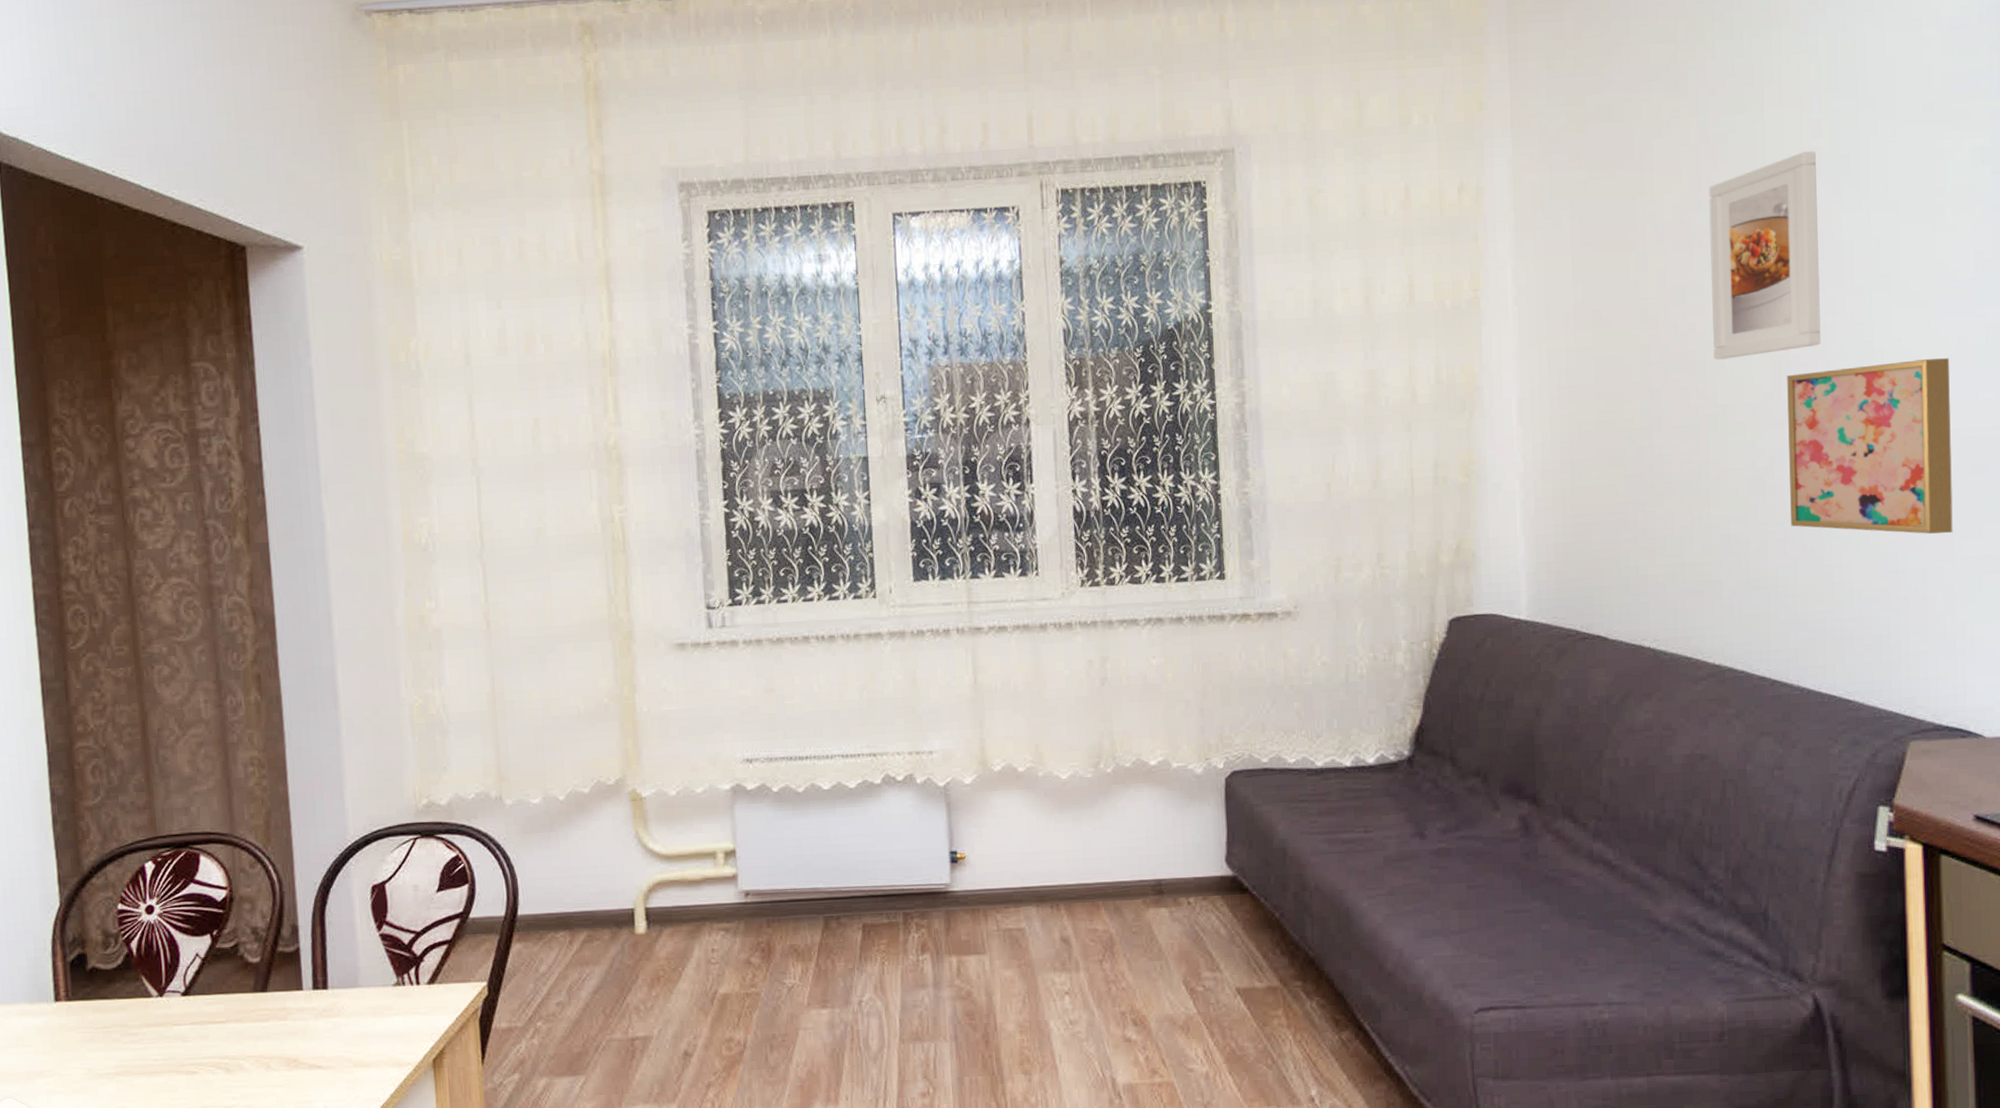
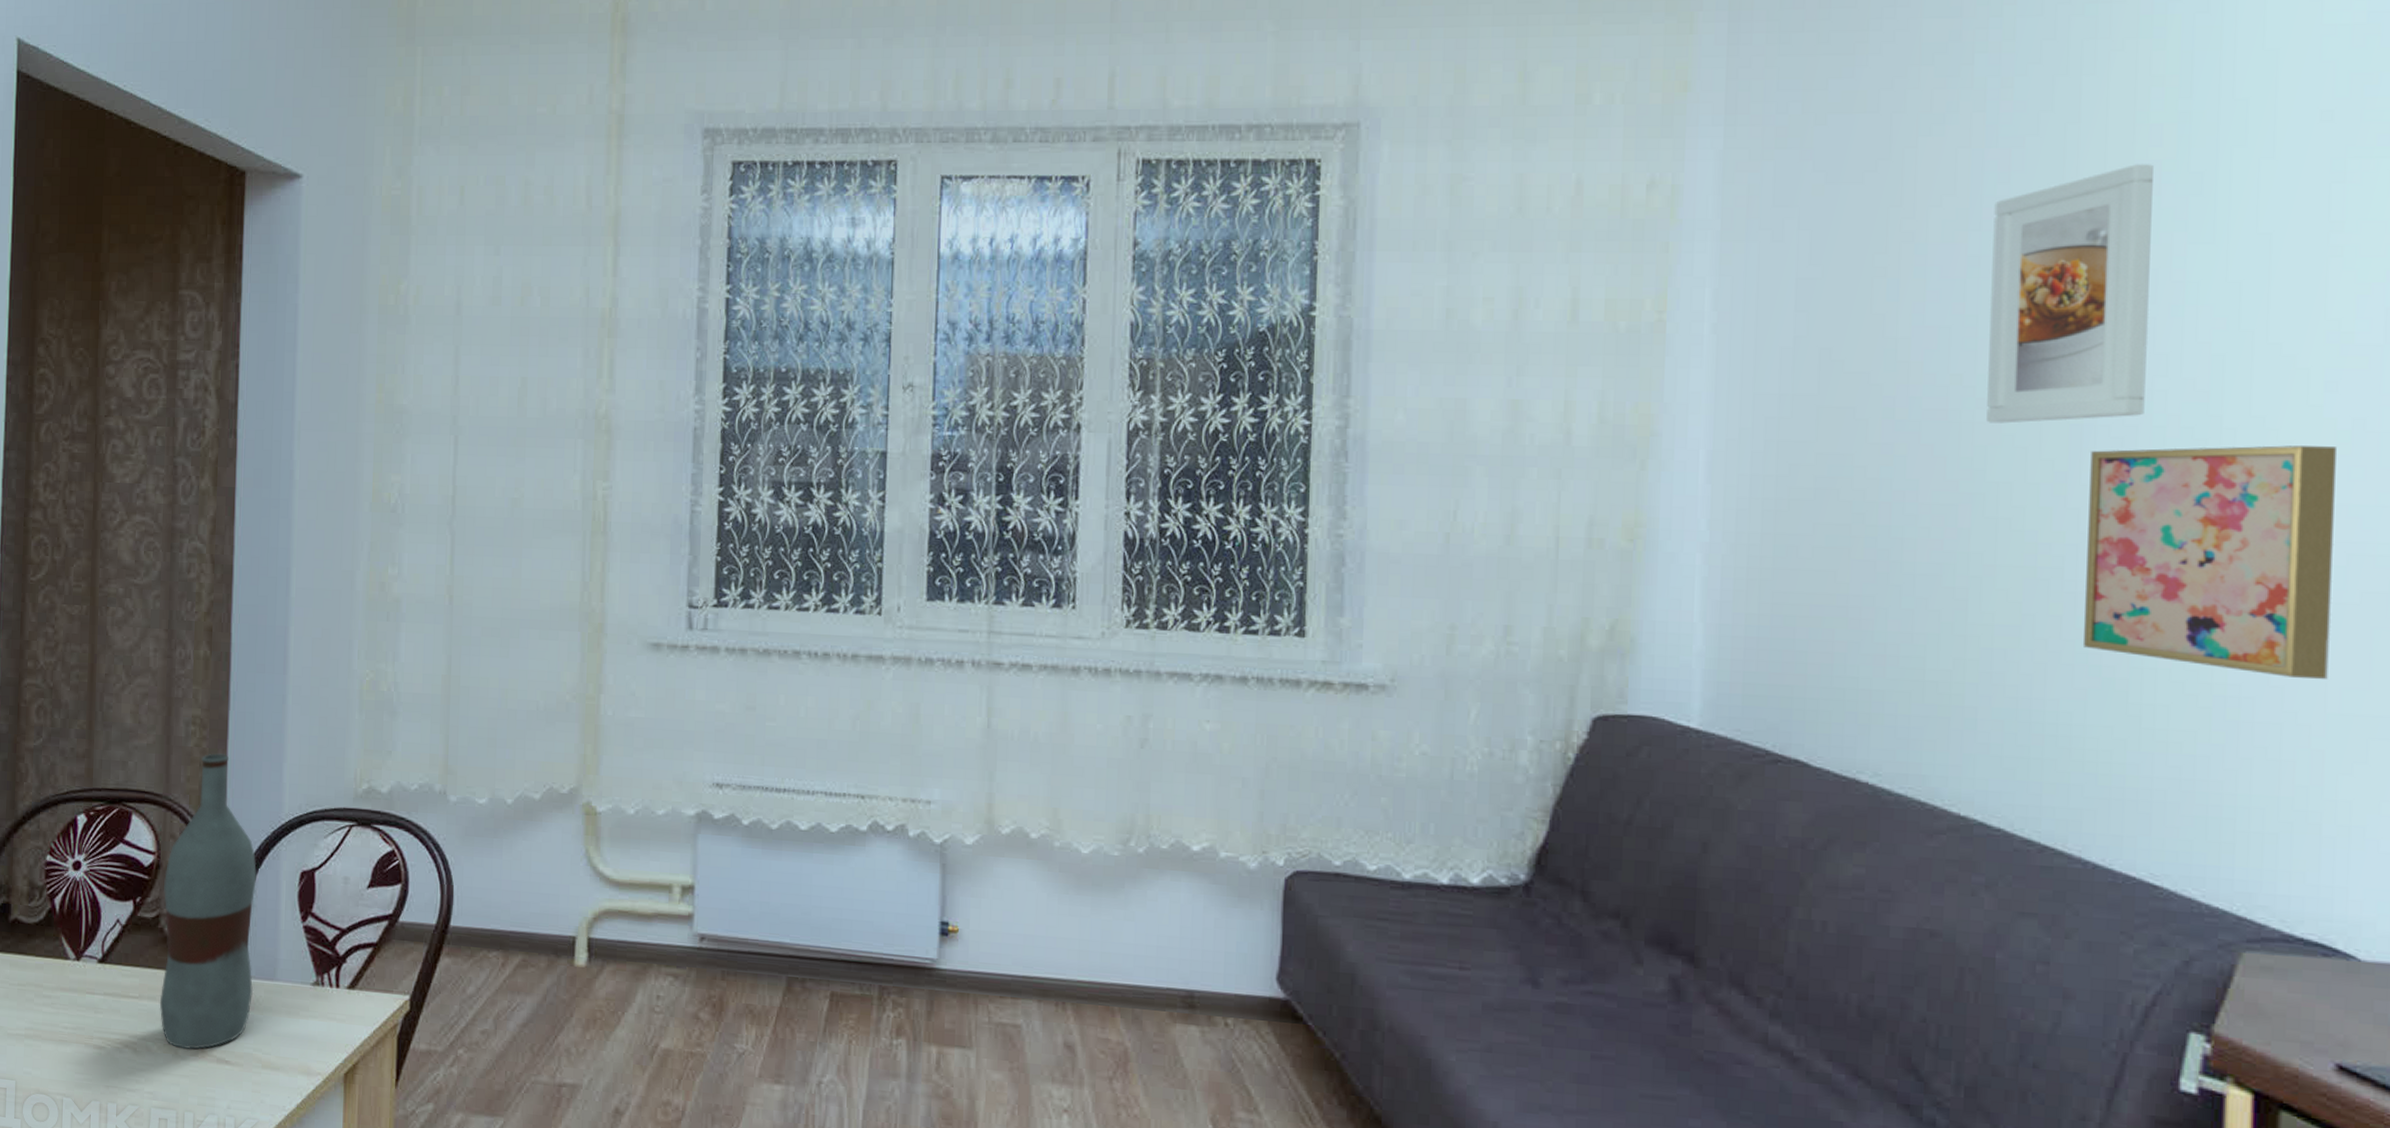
bottle: none [238,789,338,1062] -> present [159,753,258,1050]

